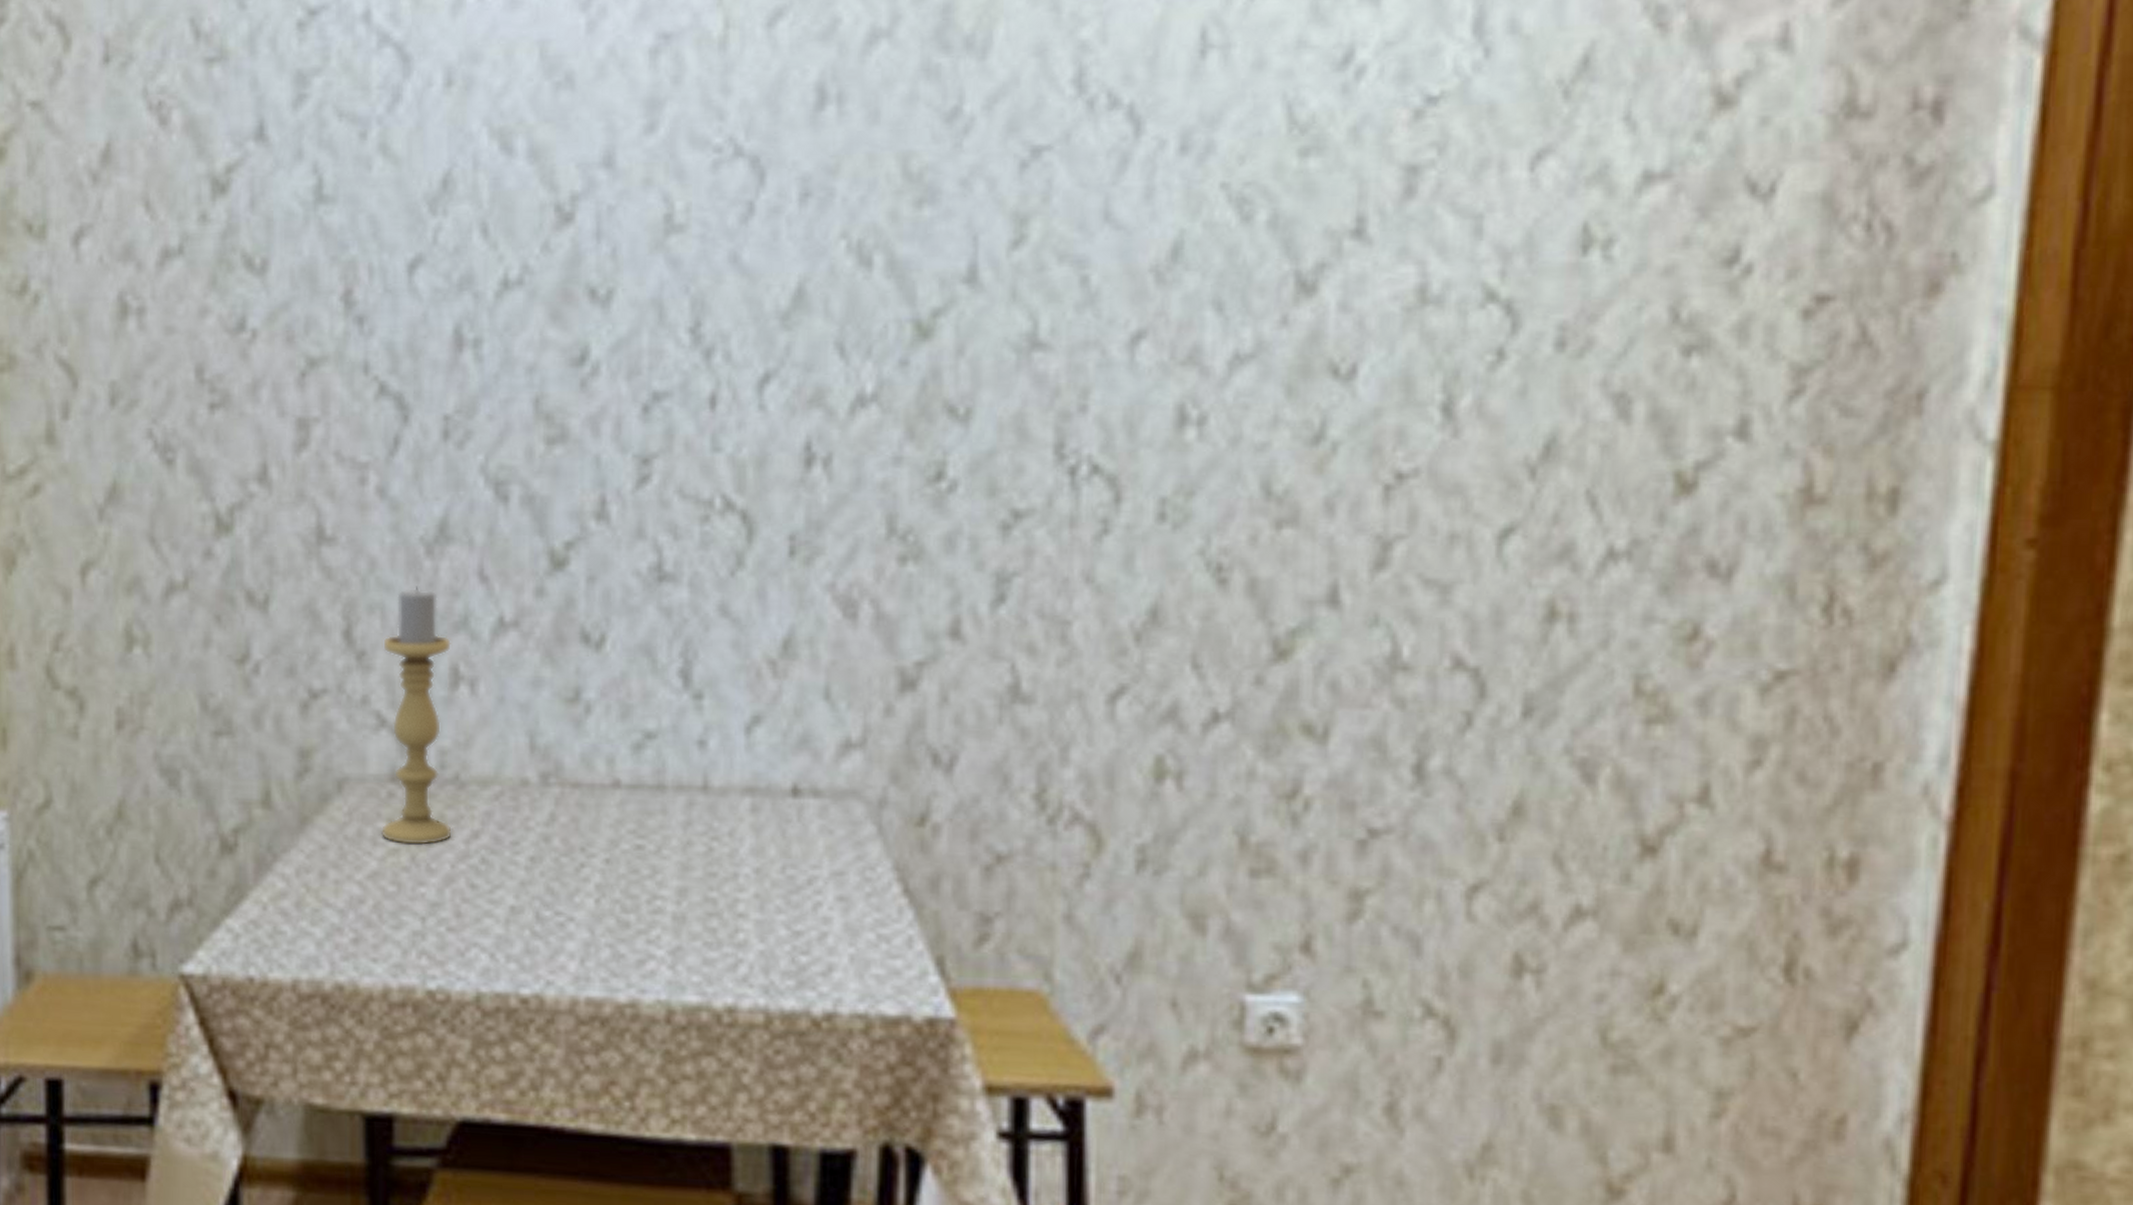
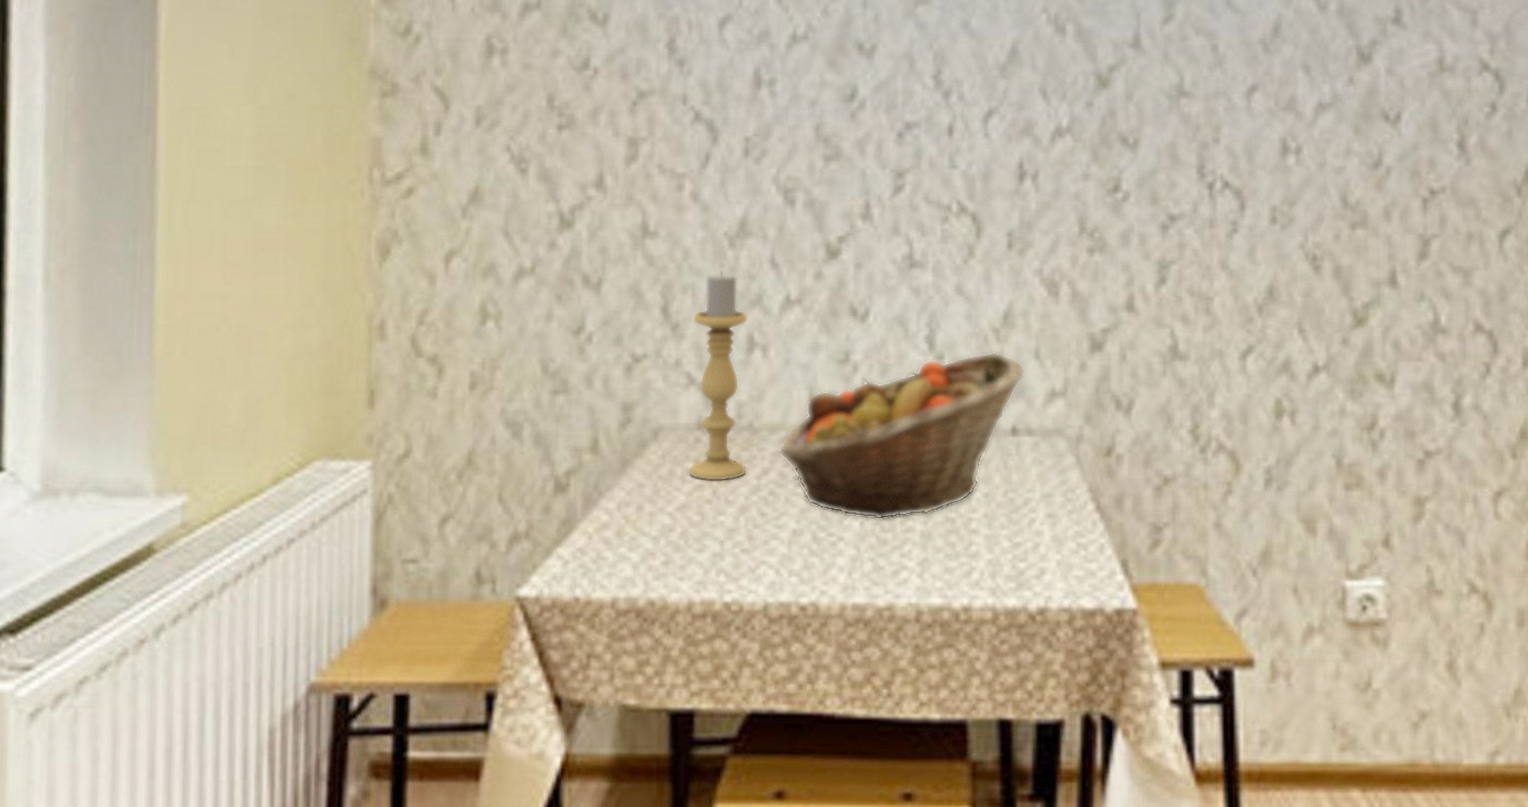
fruit basket: none [491,689,811,898] -> present [778,351,1025,520]

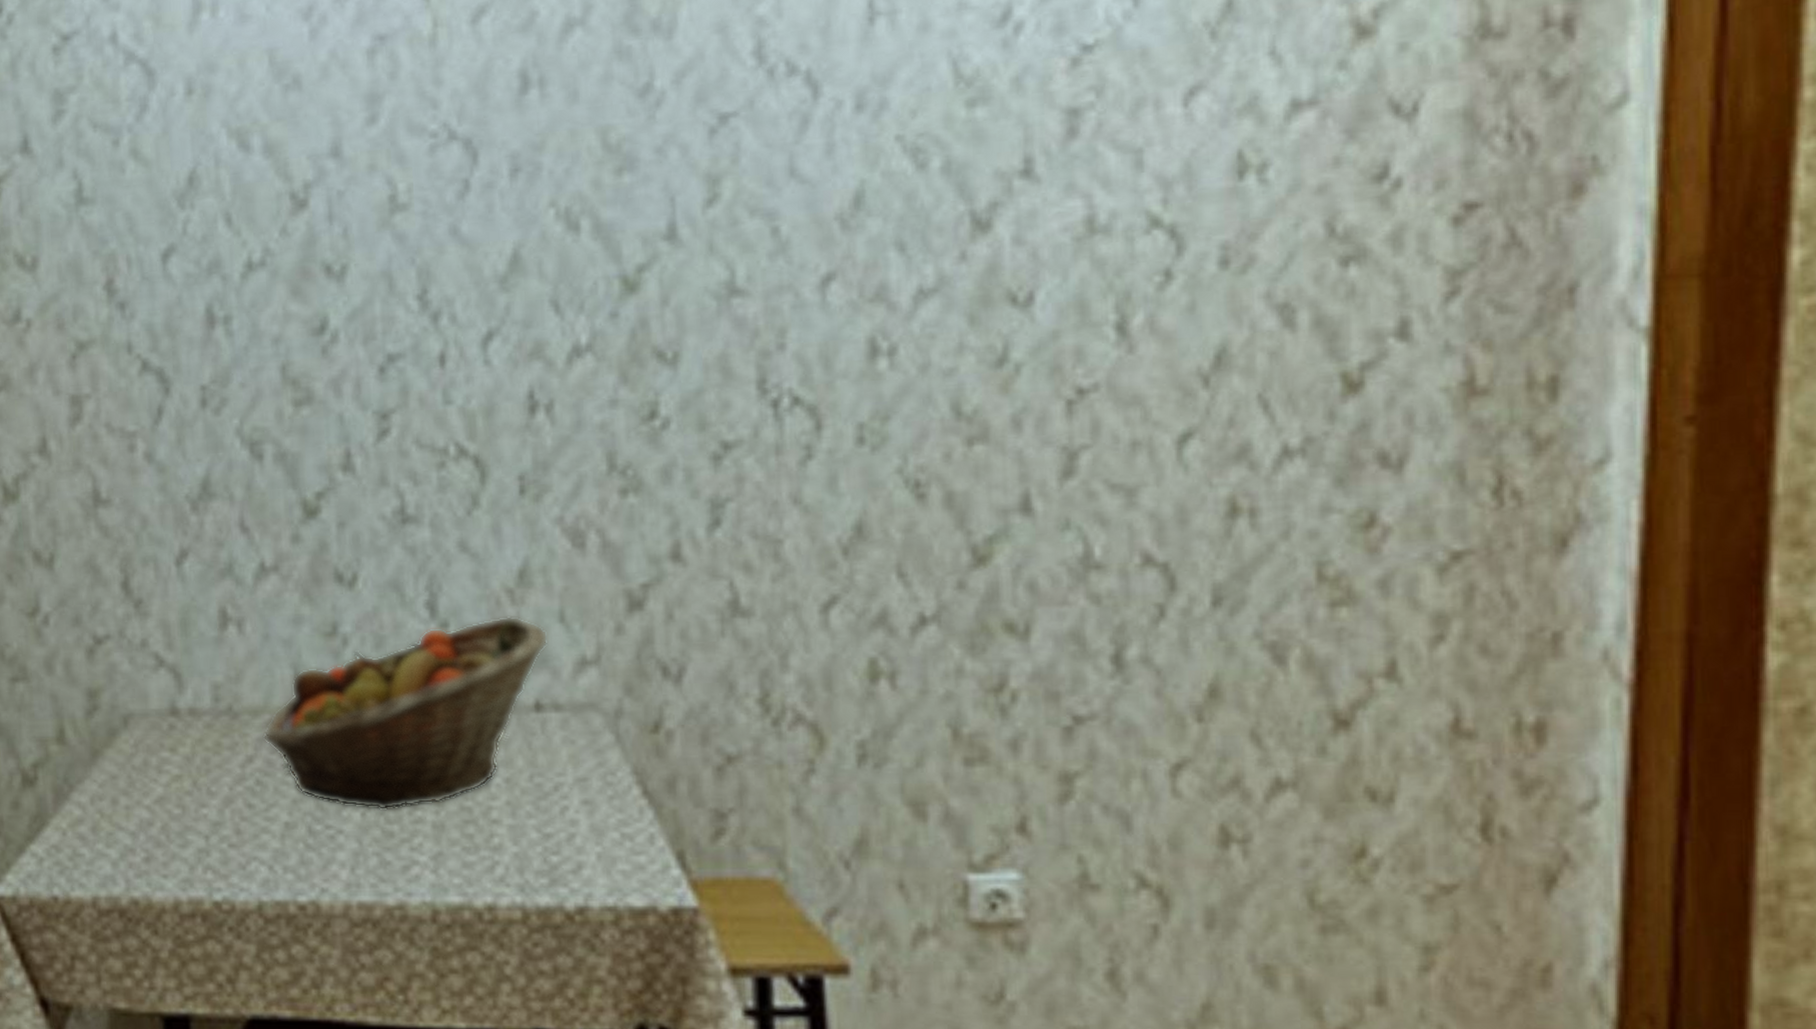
candle holder: present [688,271,748,482] -> none [156,539,230,772]

